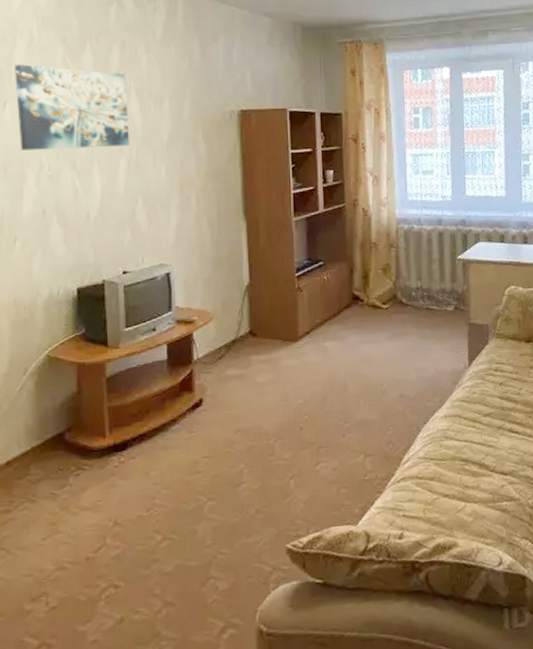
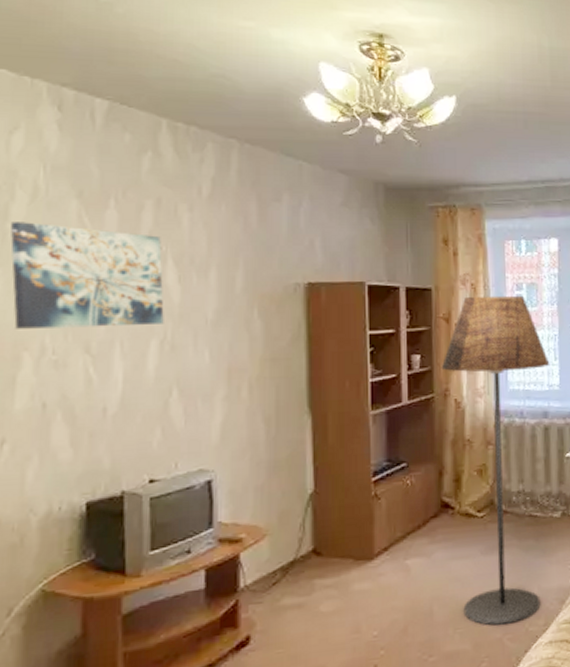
floor lamp: none [350,118,444,400] -> present [441,295,550,626]

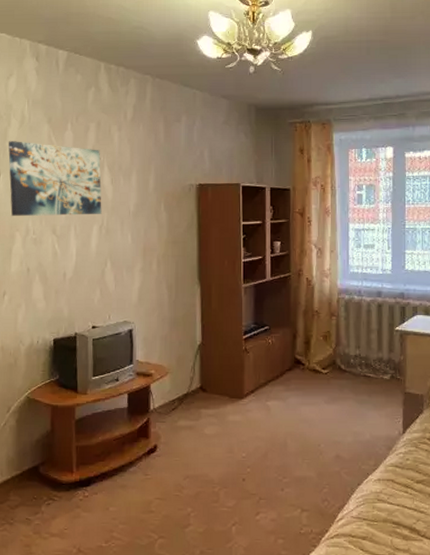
floor lamp: present [441,295,550,626] -> none [296,195,384,461]

